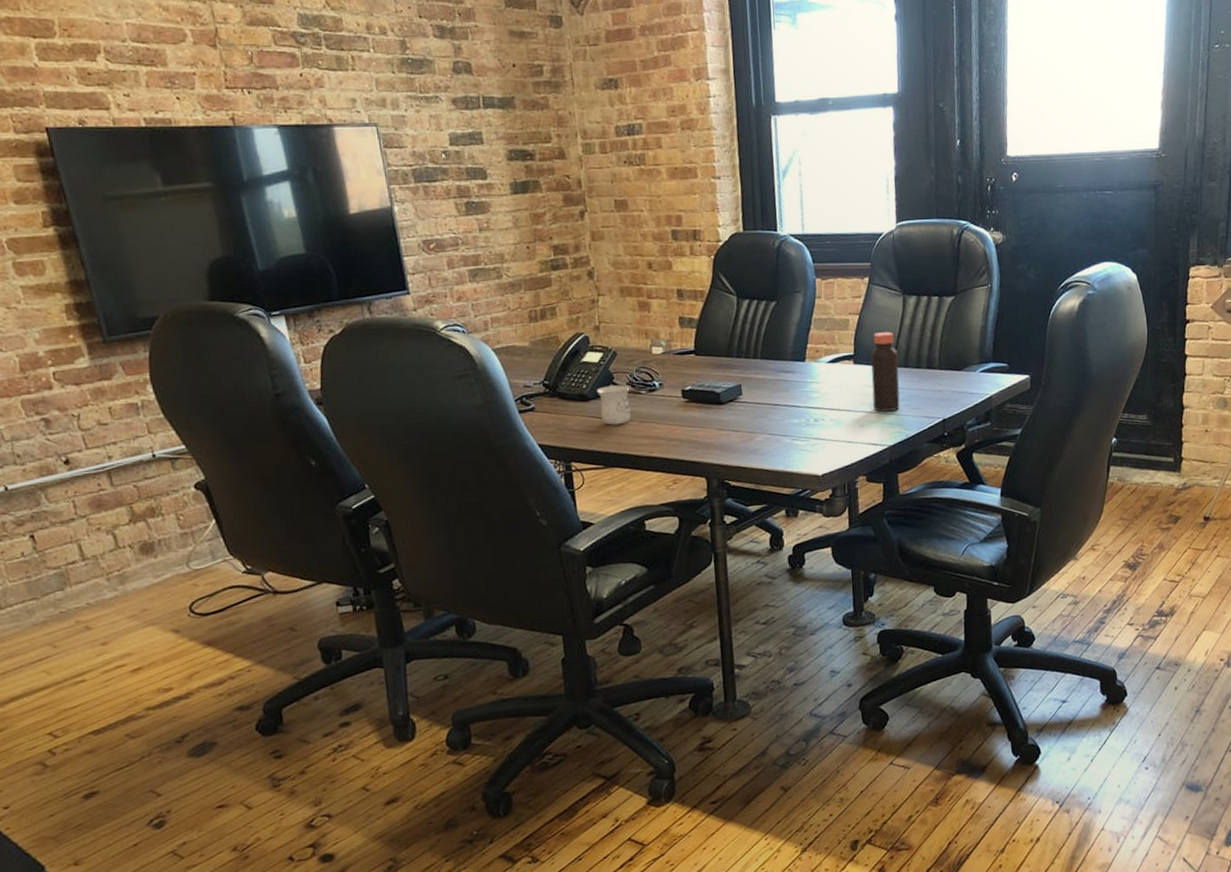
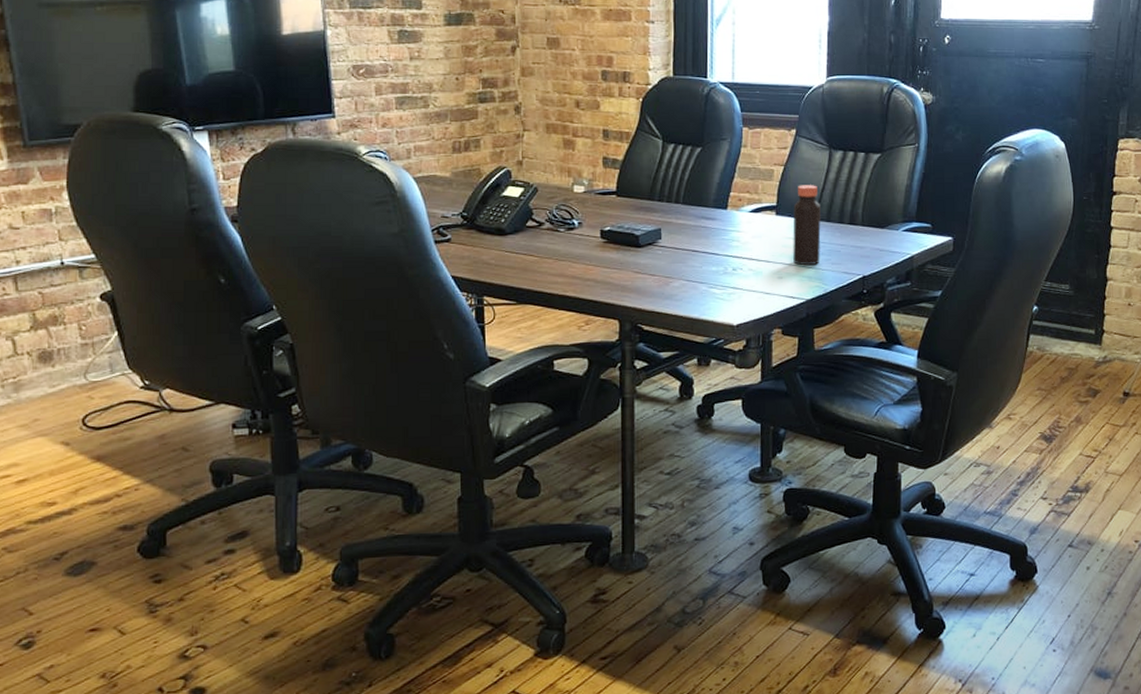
mug: present [596,385,631,425] -> none [514,221,549,261]

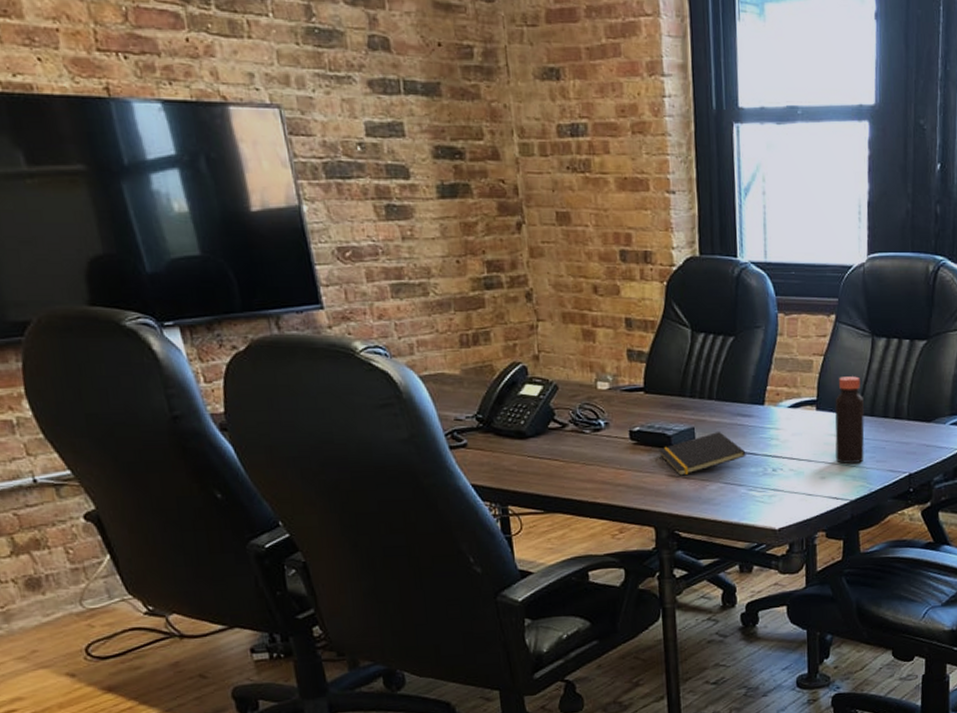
notepad: none [627,233,708,273] -> present [659,432,746,476]

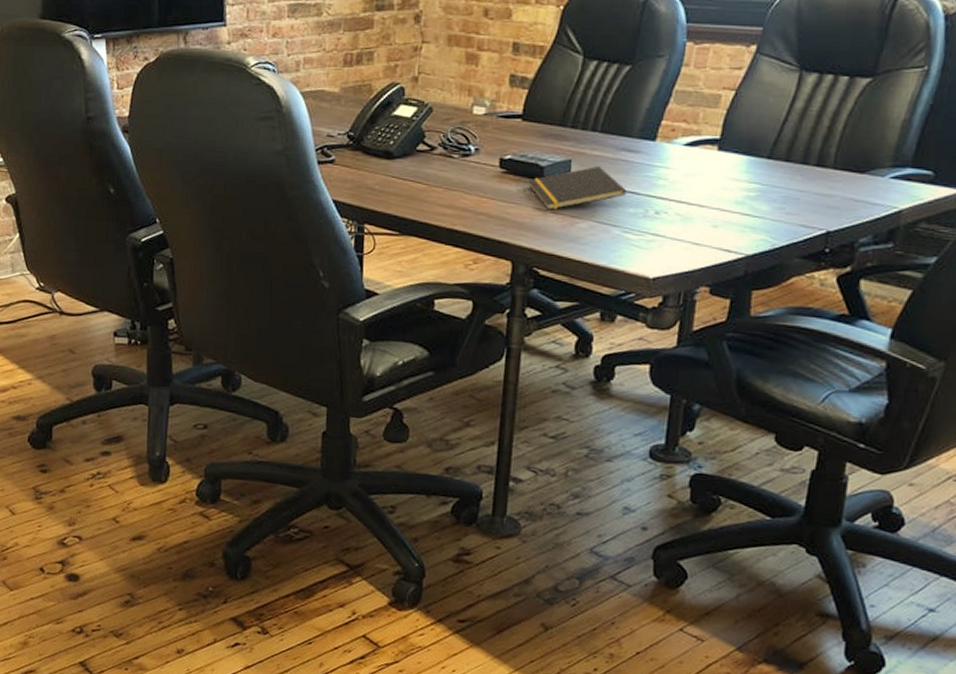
bottle: present [835,376,865,463] -> none [734,114,779,213]

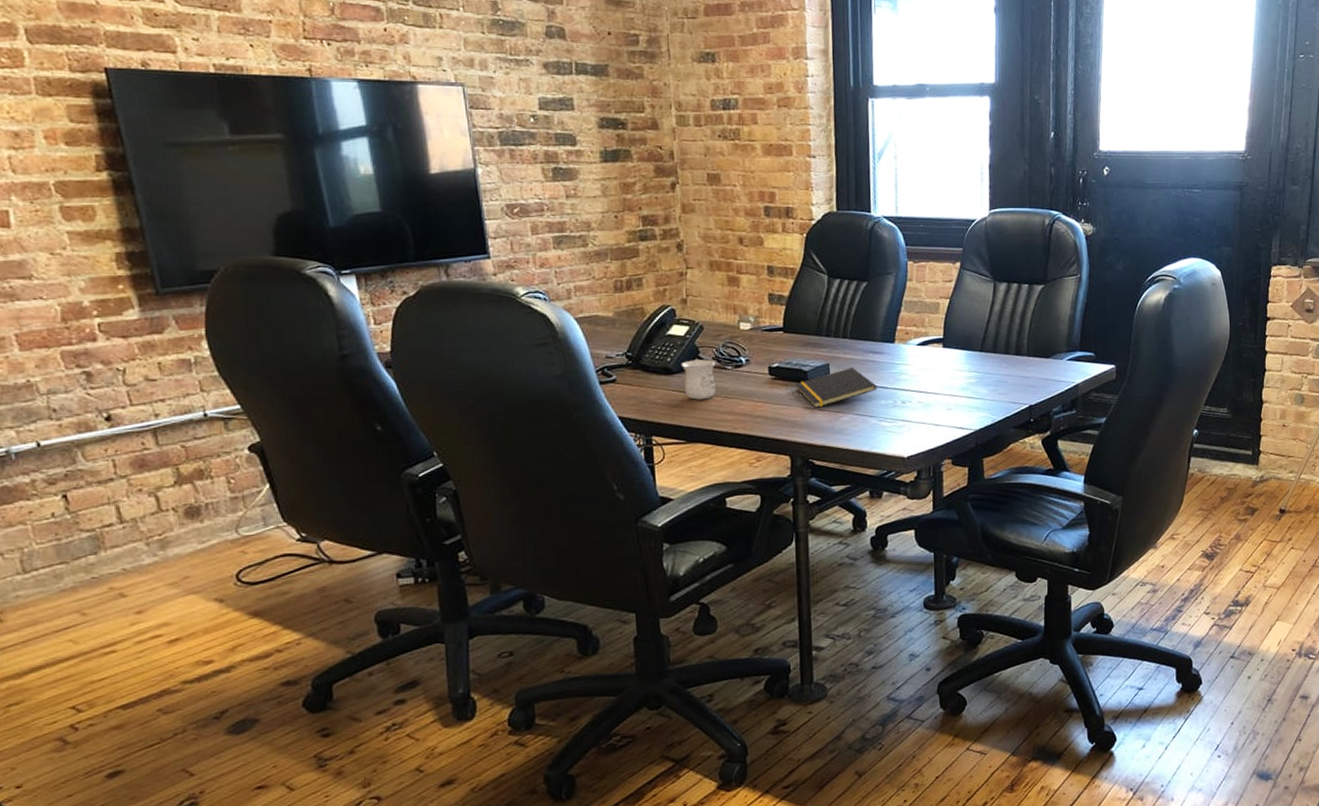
mug: none [403,144,441,190] -> present [681,359,716,400]

